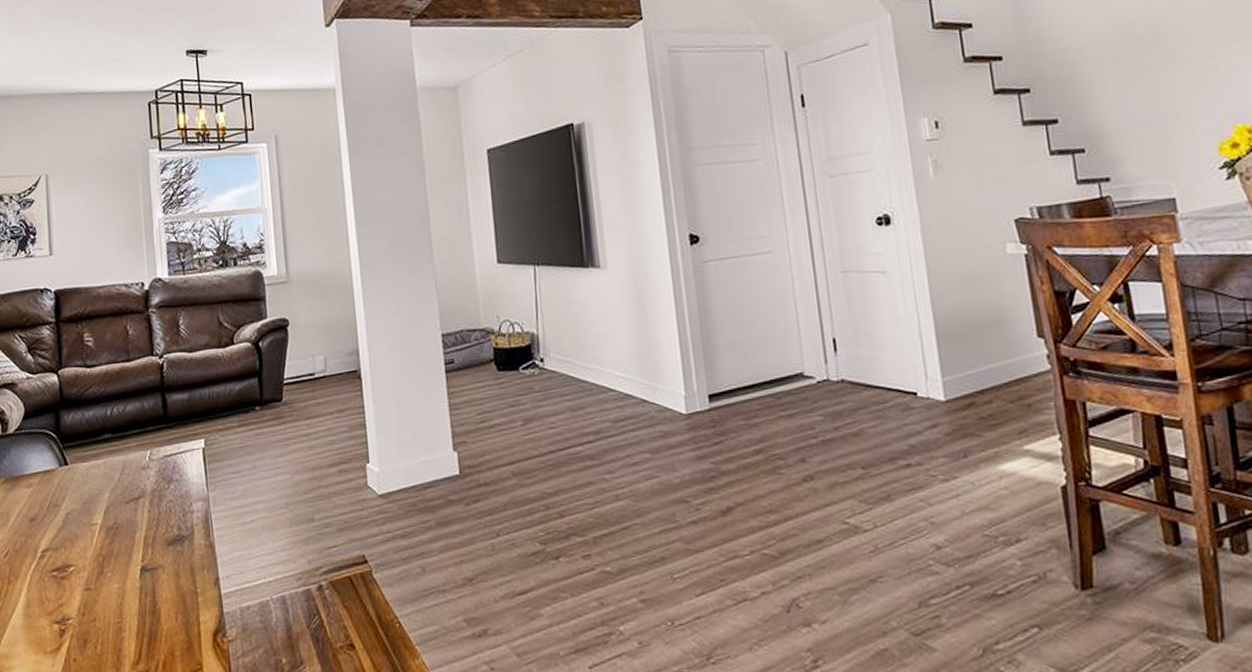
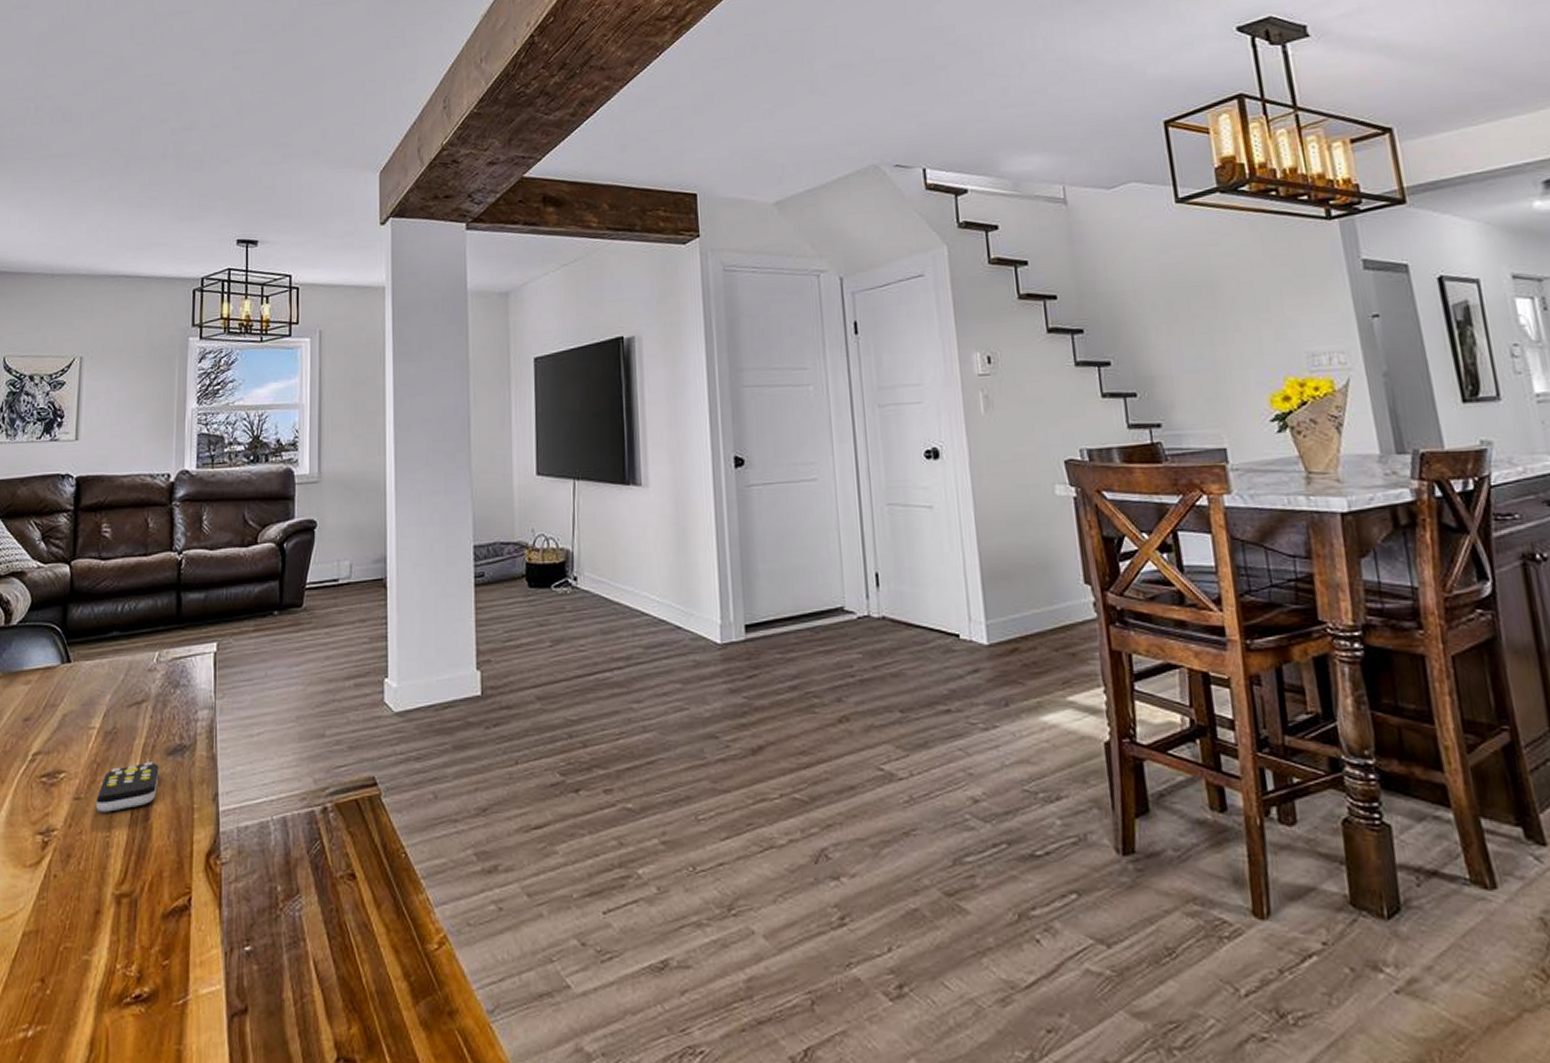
remote control: none [106,552,162,601] -> present [96,762,159,813]

